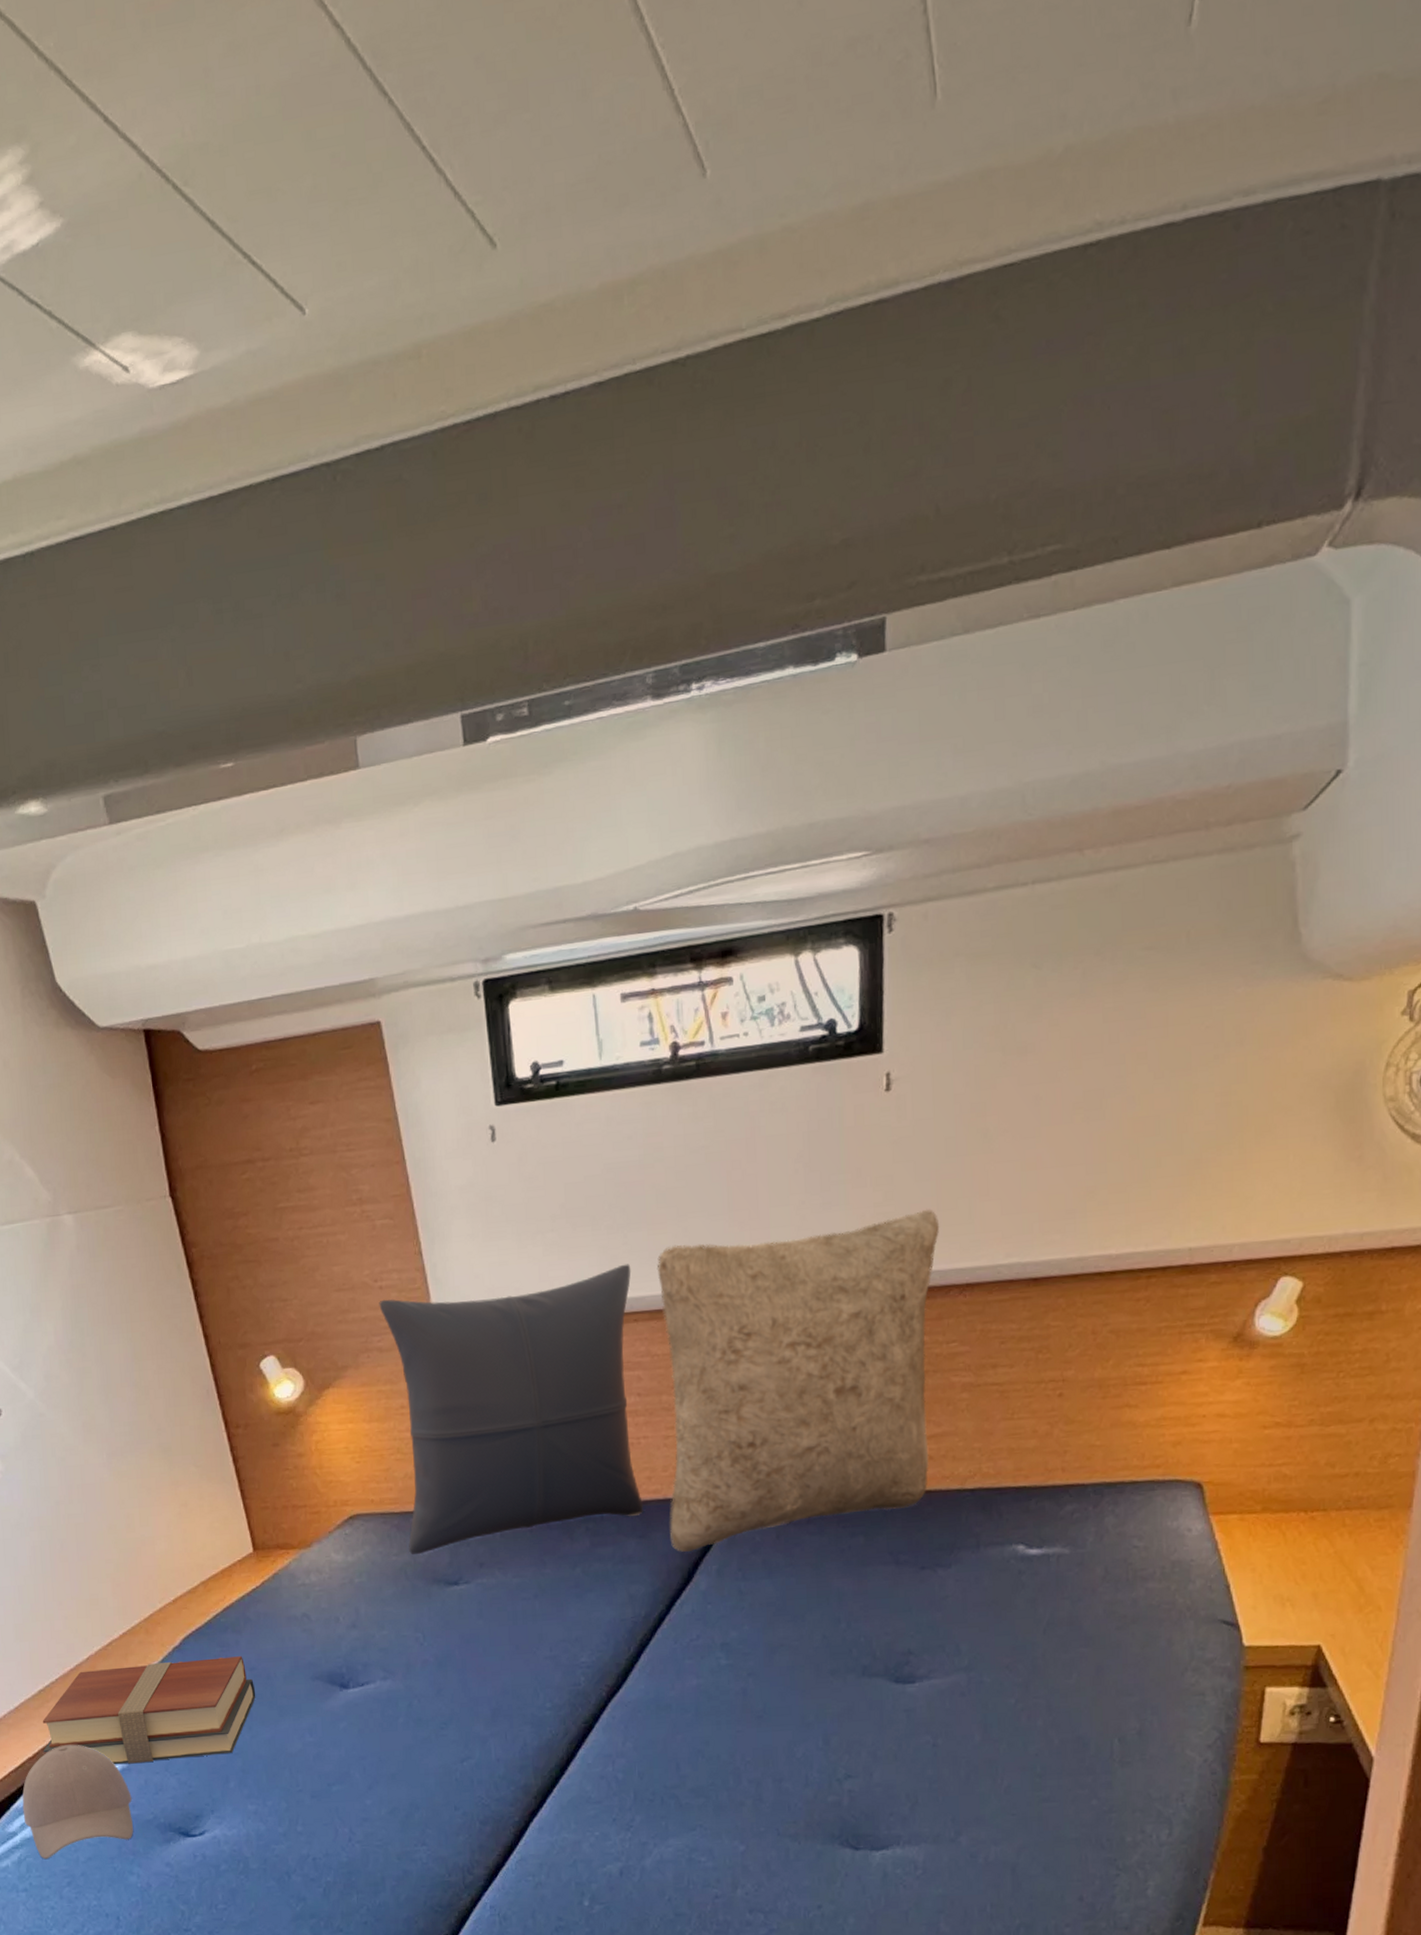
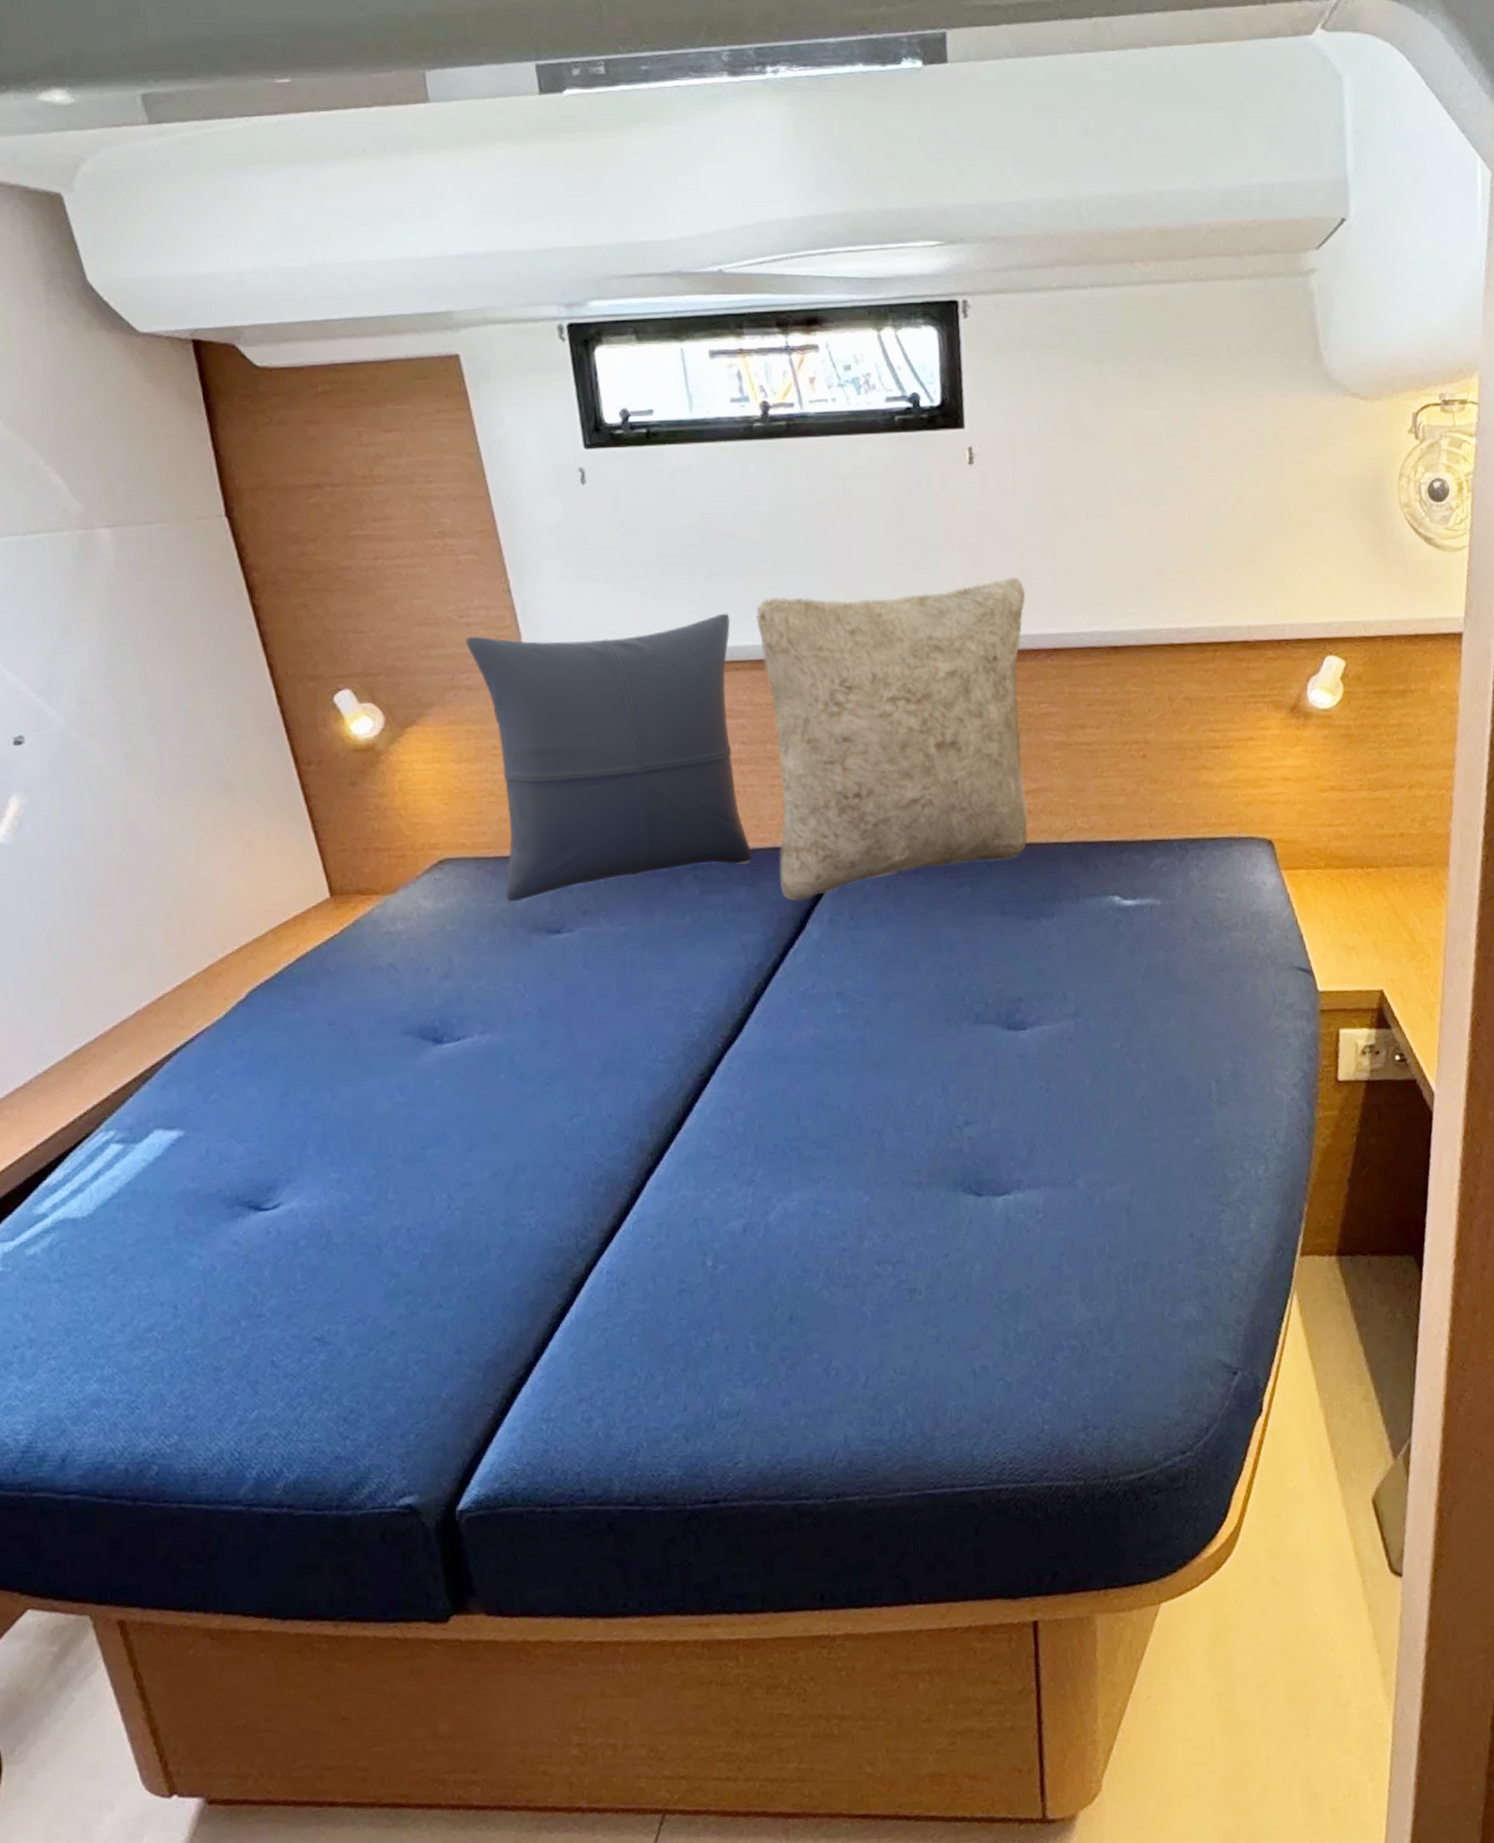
baseball cap: present [22,1744,133,1860] -> none [53,1111,193,1244]
books: present [42,1656,256,1765] -> none [78,1010,337,1133]

